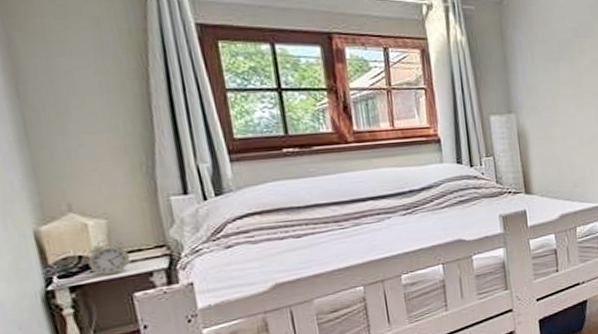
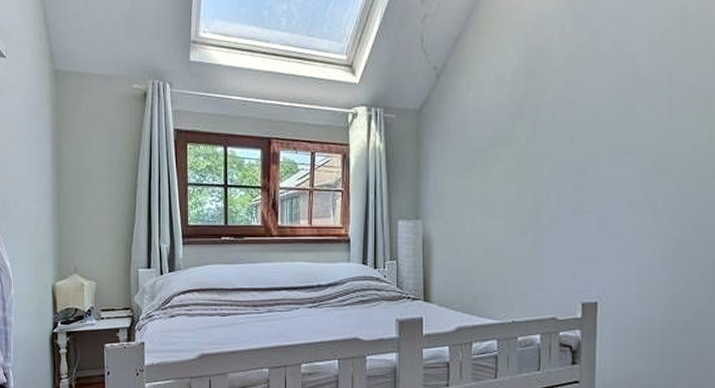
alarm clock: present [88,238,131,276] -> none [80,297,107,327]

